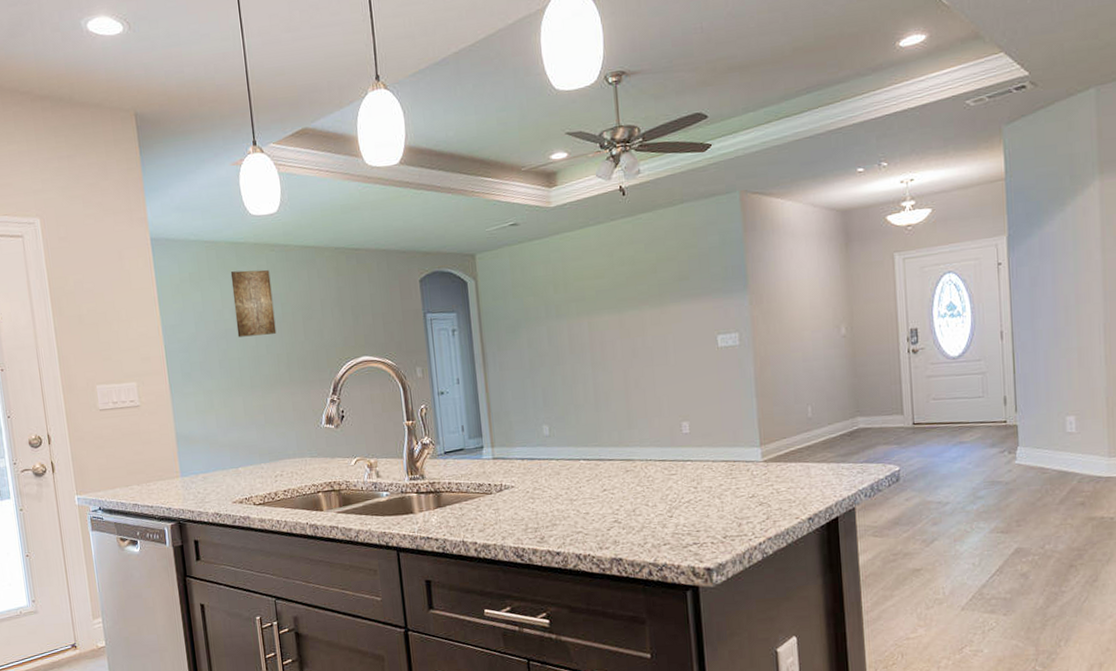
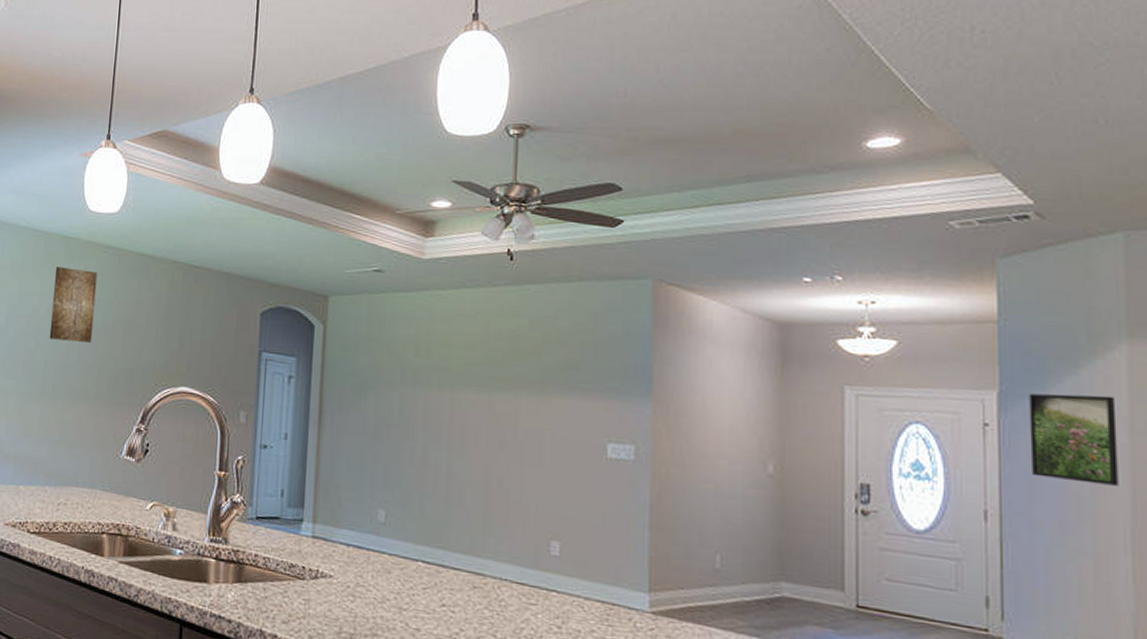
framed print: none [1029,224,1094,298] -> present [1029,393,1119,486]

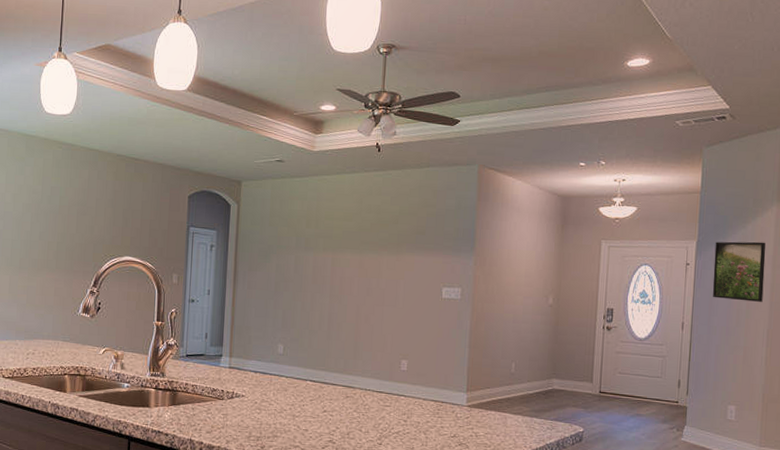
wall art: present [49,267,98,343] -> none [15,160,54,223]

